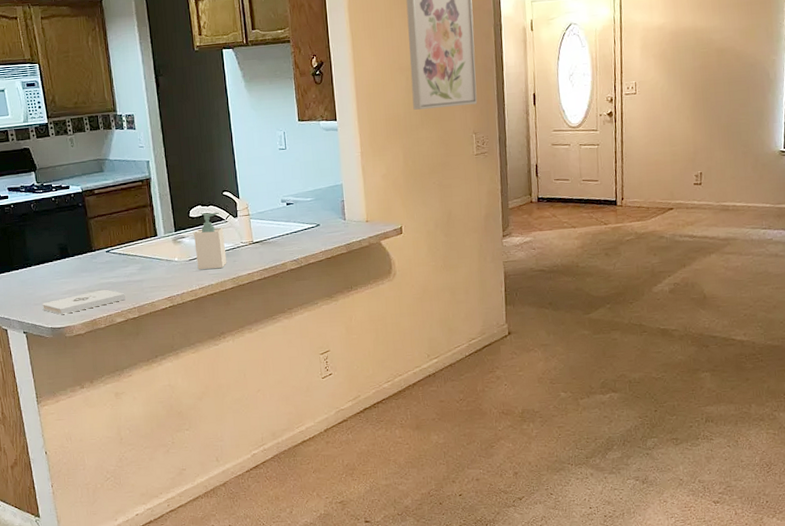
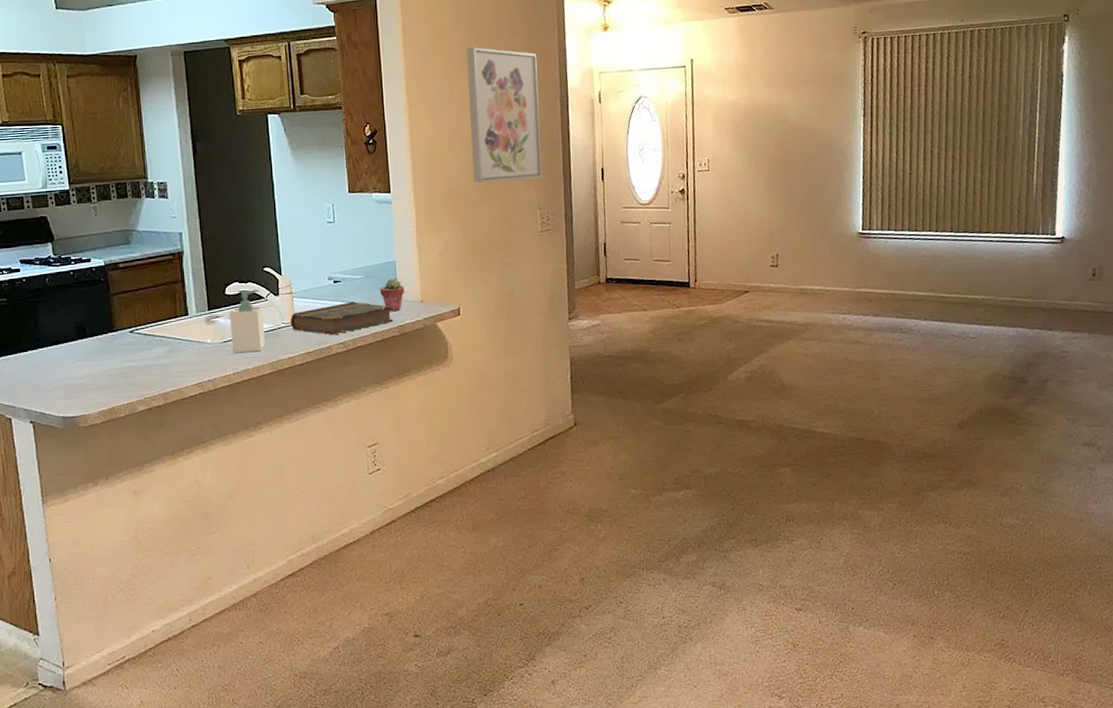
notepad: present [42,289,126,315] -> none [53,374,151,403]
book: none [248,222,342,253] -> present [290,301,394,336]
potted succulent: none [328,200,352,230] -> present [380,278,405,311]

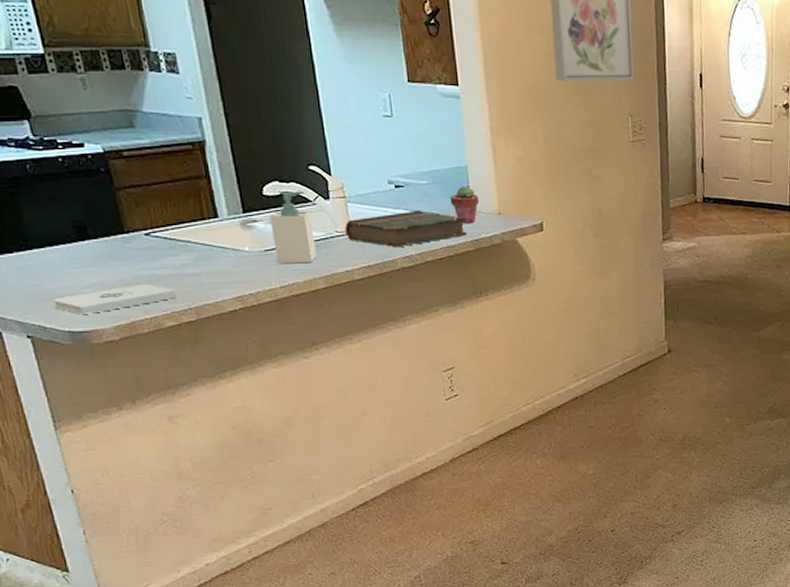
notepad: none [53,374,151,403] -> present [52,283,178,316]

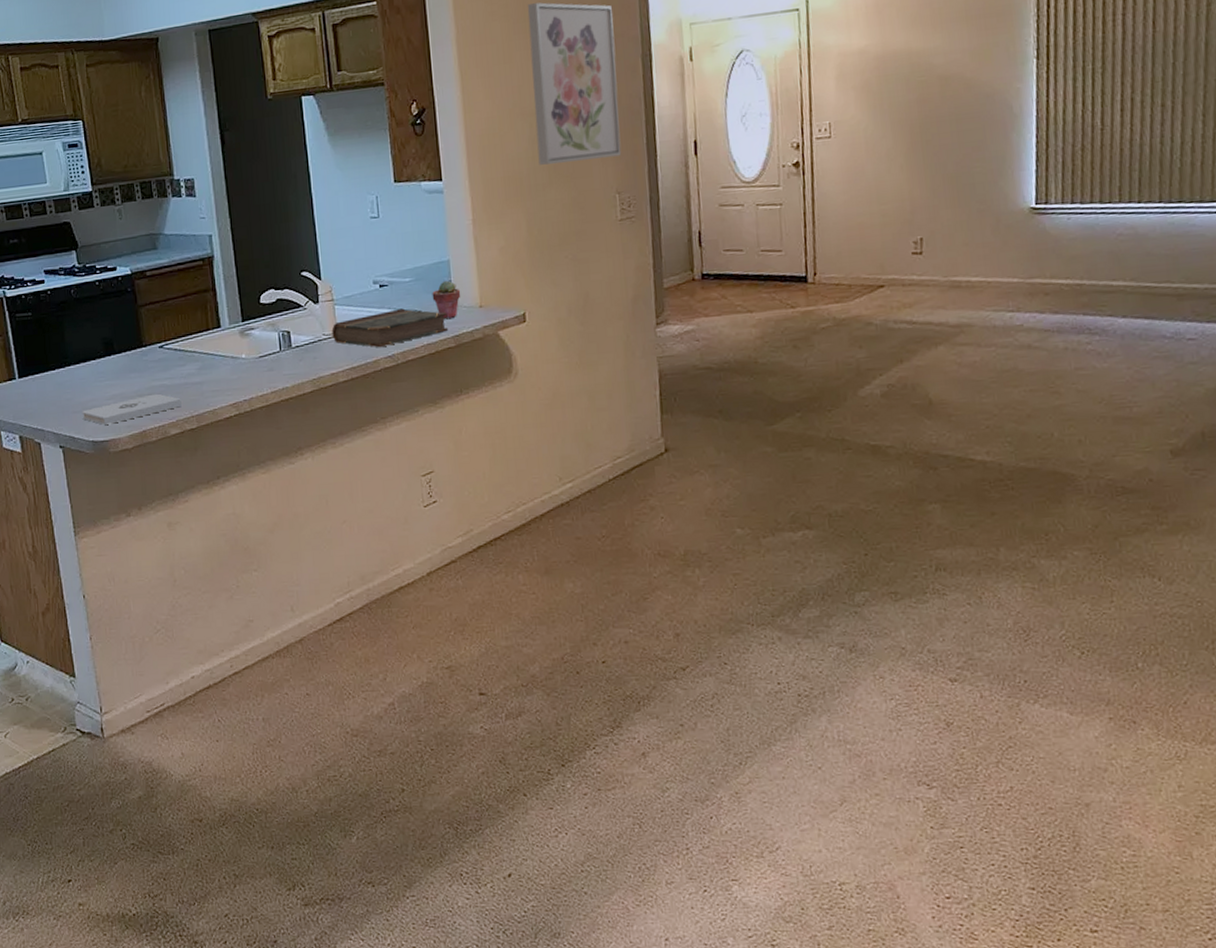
soap bottle: present [270,191,317,263] -> none [265,297,306,369]

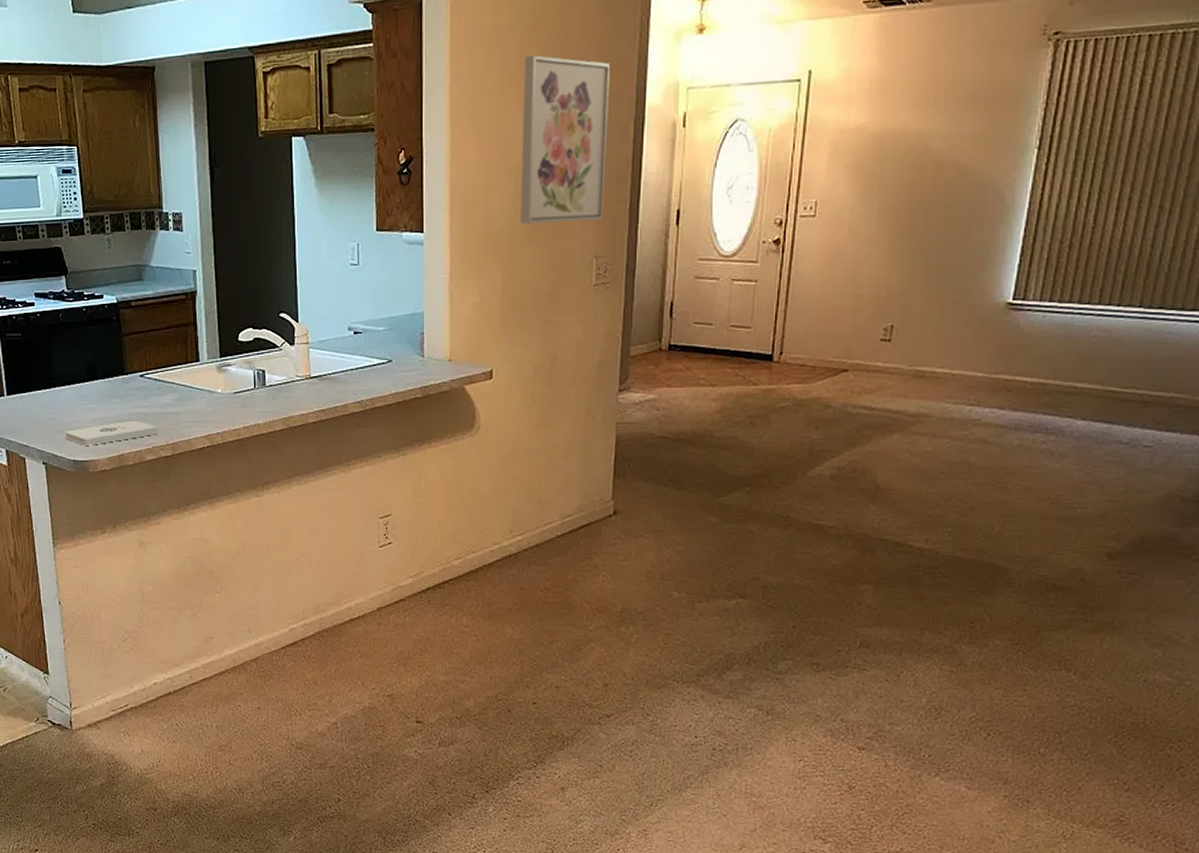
book: present [332,308,449,348] -> none [305,356,417,393]
potted succulent: present [432,280,461,319] -> none [404,332,432,369]

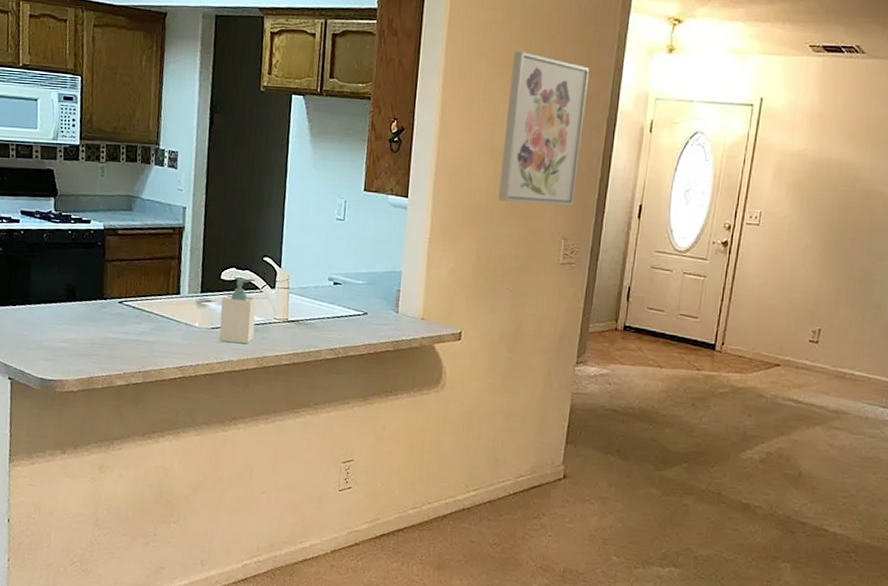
notepad: present [65,420,159,447] -> none [35,344,132,366]
soap bottle: none [242,337,278,405] -> present [219,277,257,343]

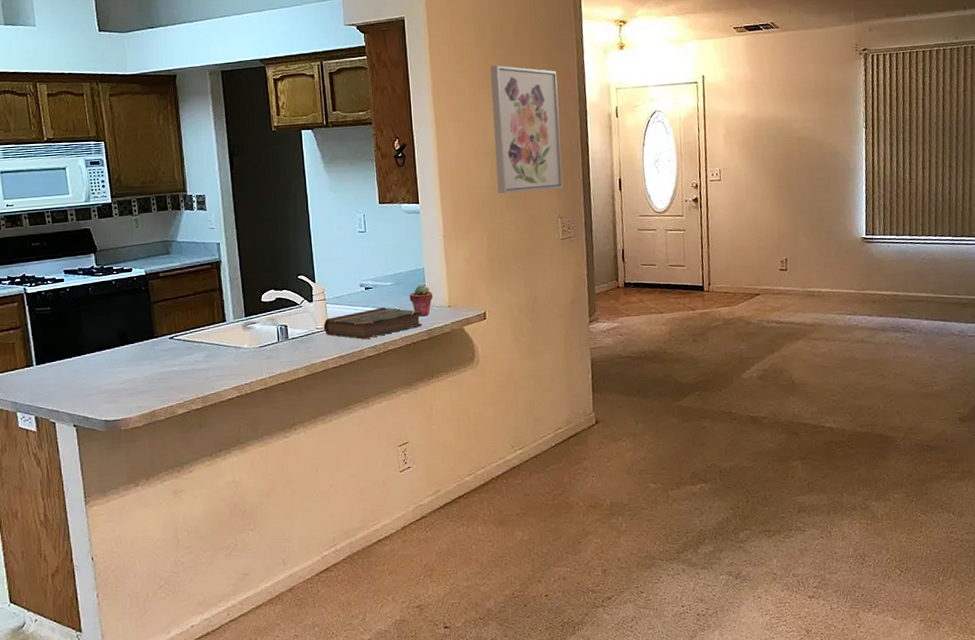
soap bottle: present [219,277,257,343] -> none [265,296,300,357]
book: none [282,307,391,340] -> present [323,307,423,340]
potted succulent: none [380,289,407,324] -> present [409,284,433,316]

